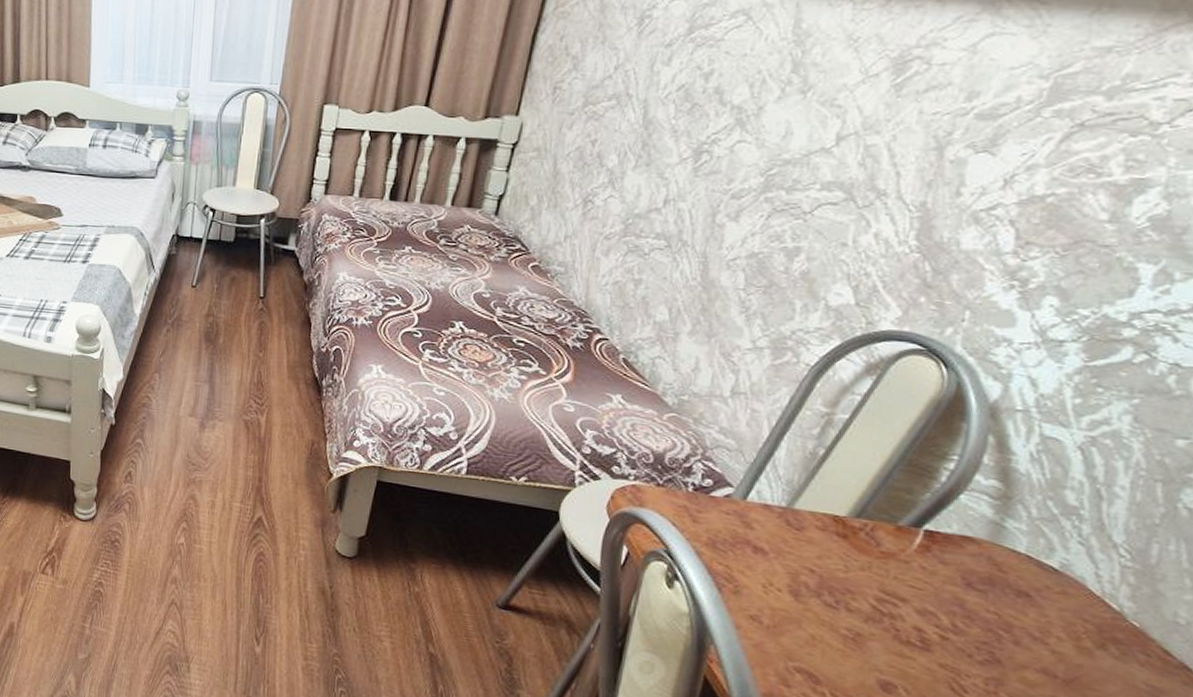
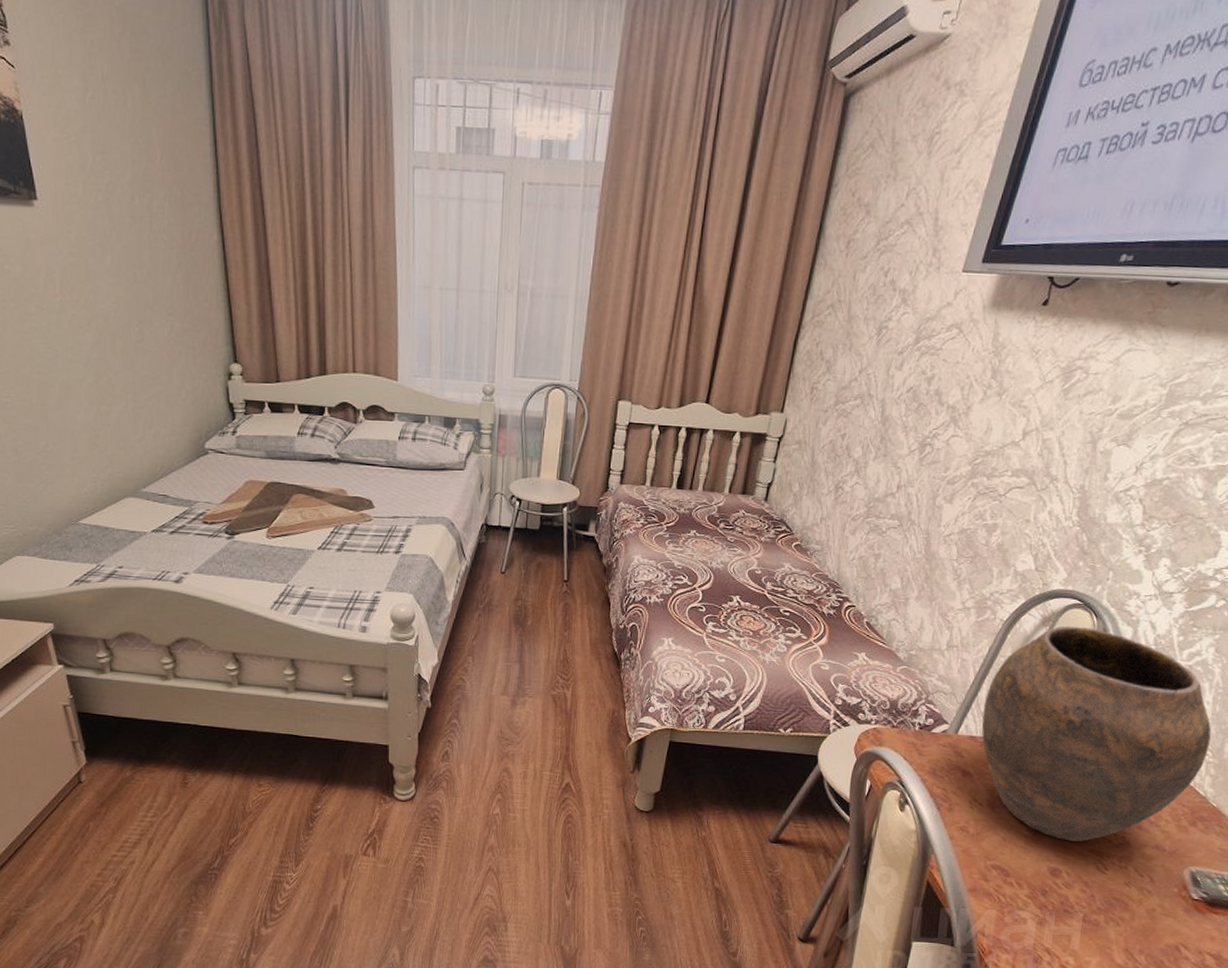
vase: none [779,376,1129,653] -> present [981,626,1212,843]

